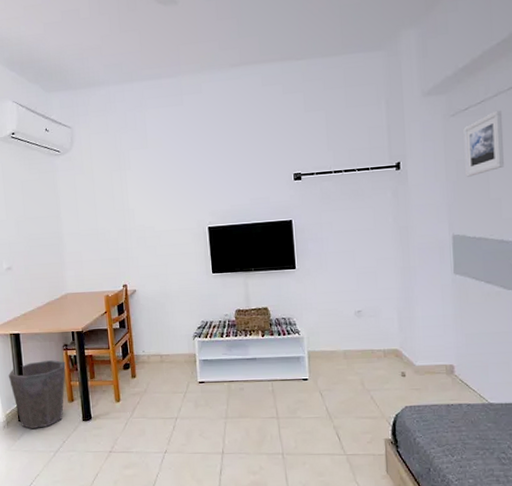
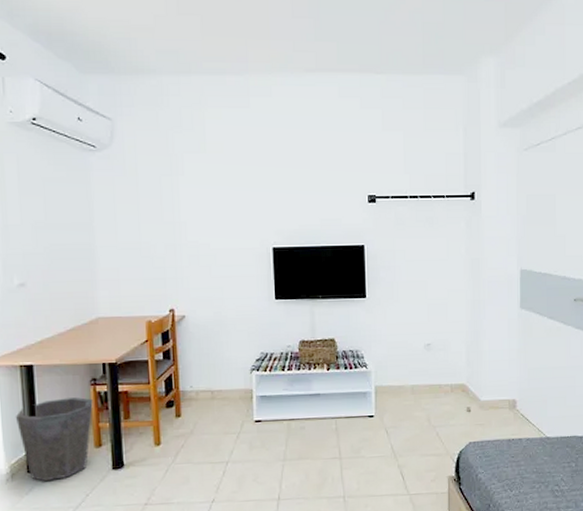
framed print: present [463,110,504,177] -> none [535,148,570,212]

